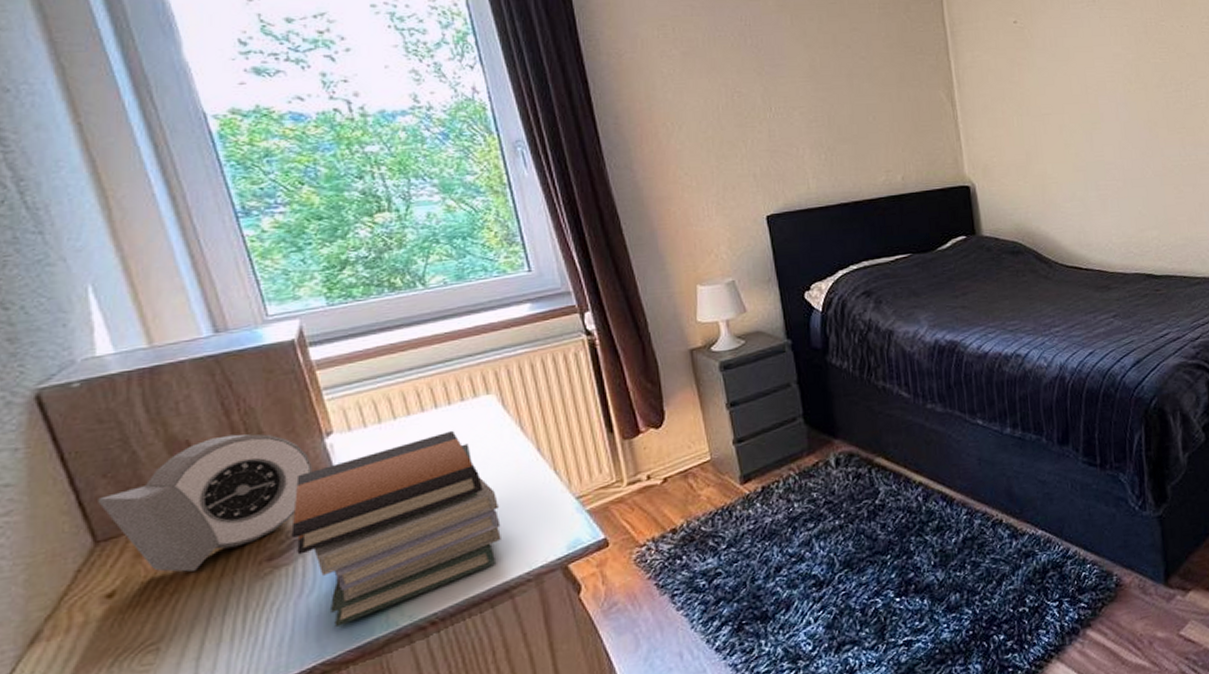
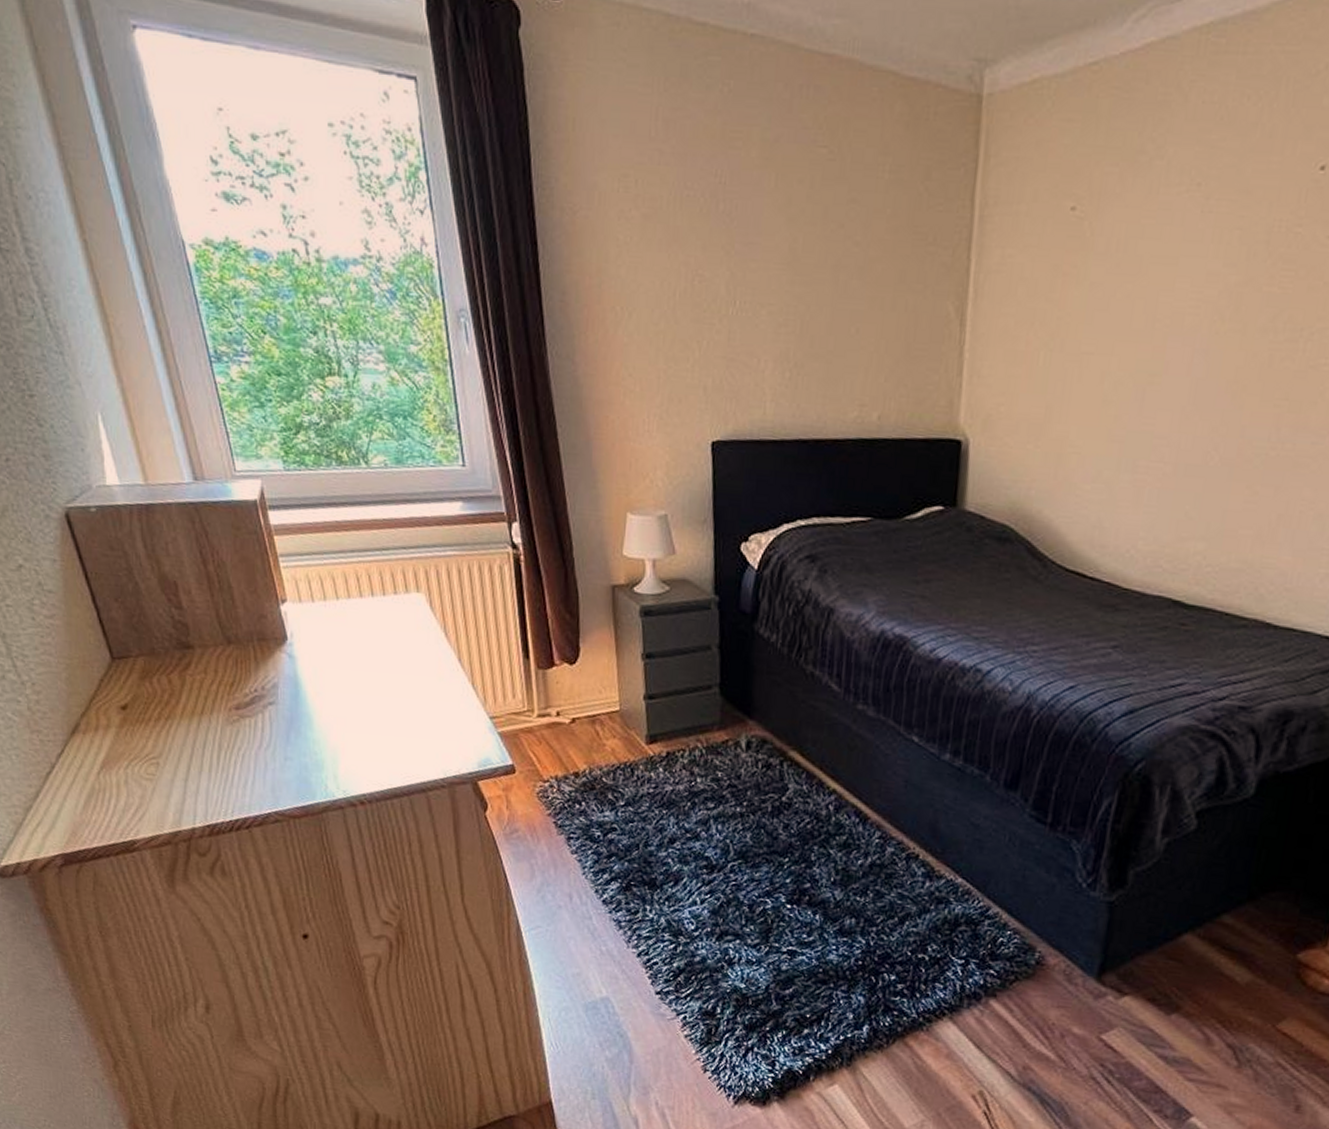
alarm clock: present [98,434,313,572] -> none [113,583,270,703]
book stack: present [291,430,501,627] -> none [253,622,422,784]

